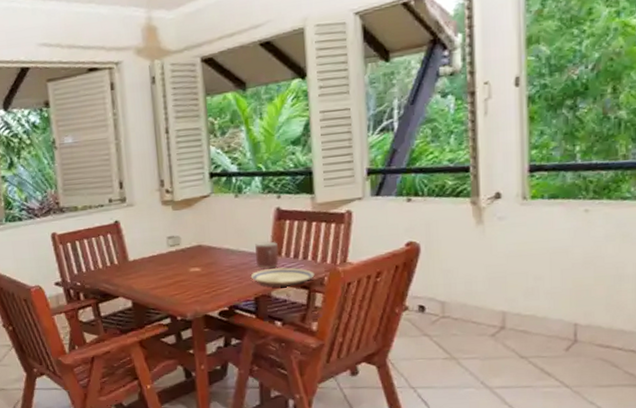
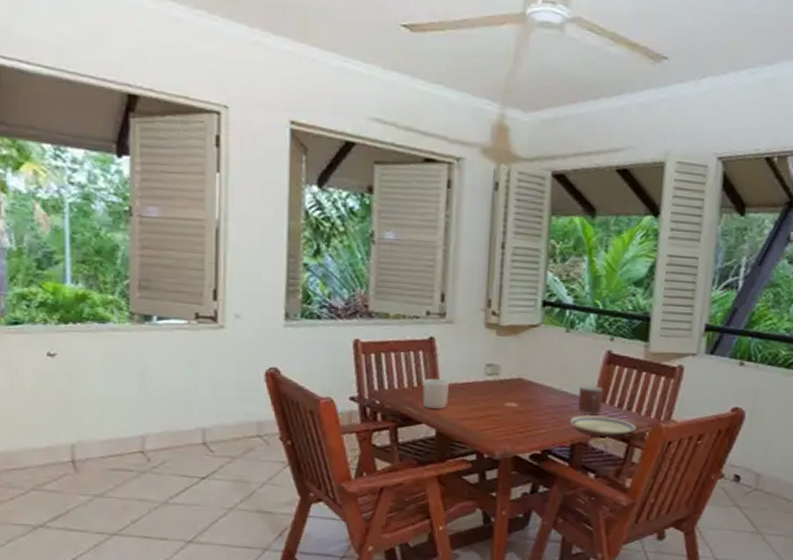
mug: none [115,255,140,284] -> present [422,378,450,410]

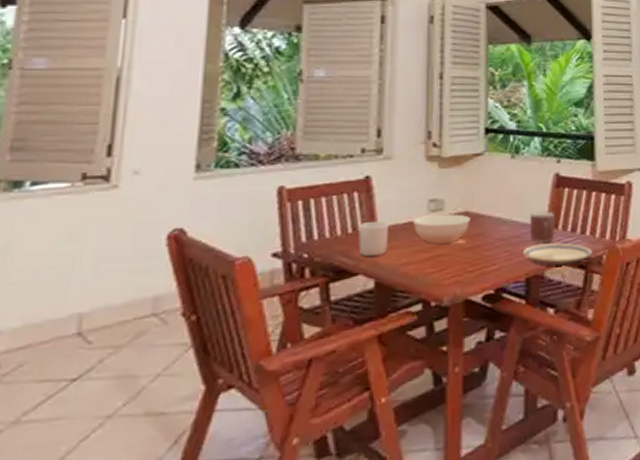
bowl: none [470,378,523,406] -> present [412,214,470,245]

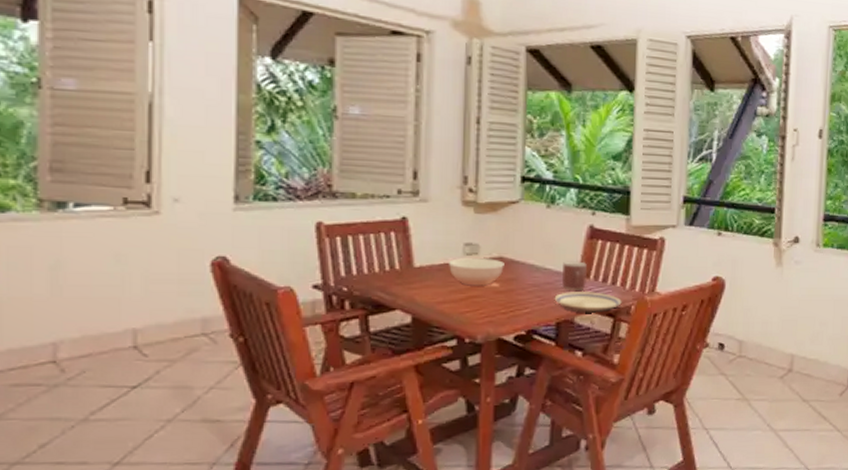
mug: present [358,221,389,257] -> none [396,260,426,294]

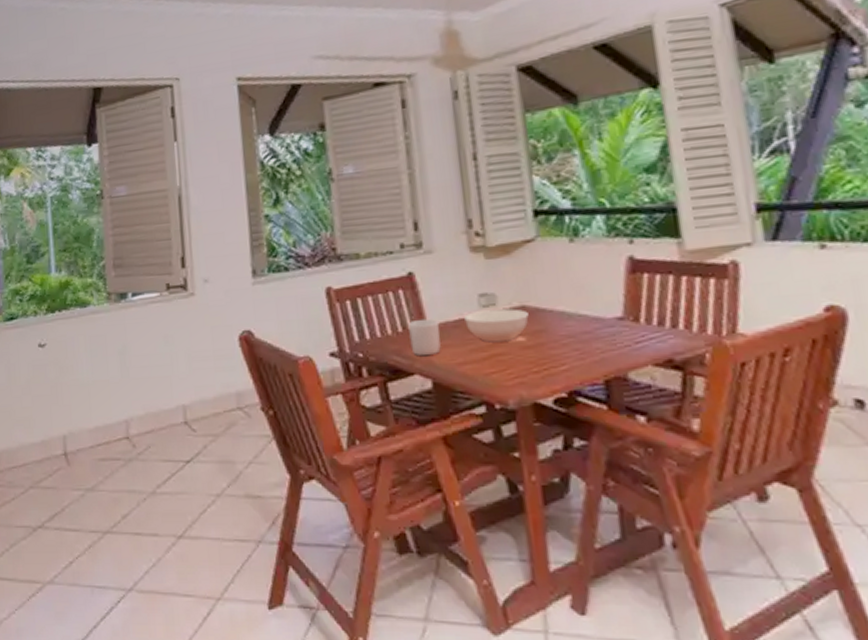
mug: none [396,260,426,294] -> present [408,318,442,357]
plate: present [554,290,622,313] -> none [596,338,691,367]
mug: present [562,261,587,290] -> none [601,301,637,340]

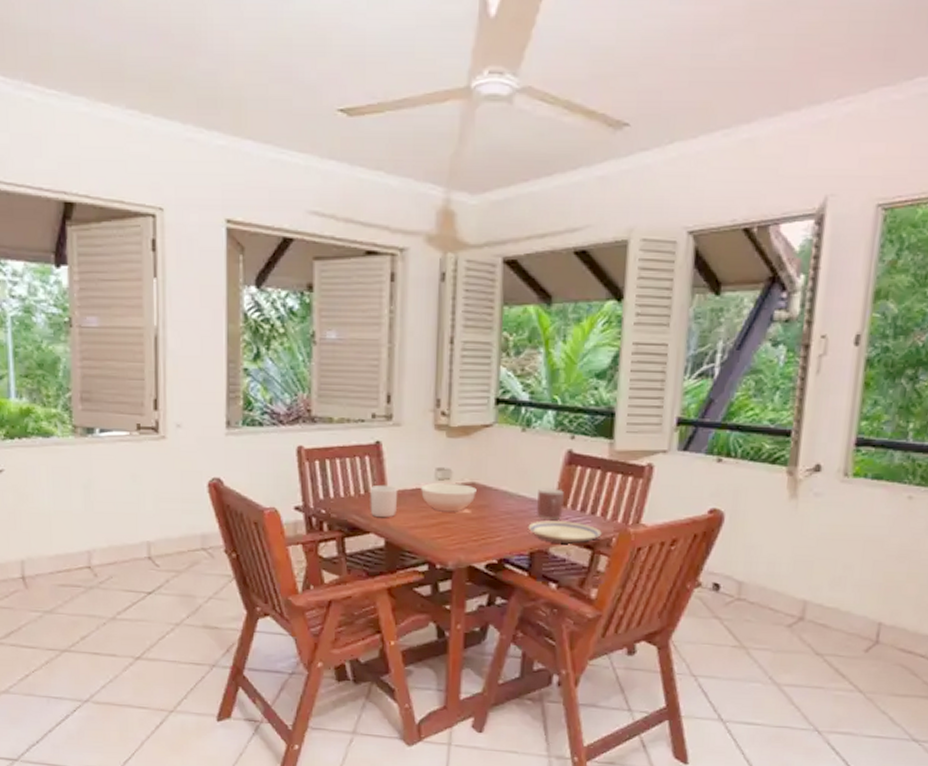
plate: none [596,338,691,367] -> present [528,520,602,544]
mug: none [601,301,637,340] -> present [537,488,564,520]

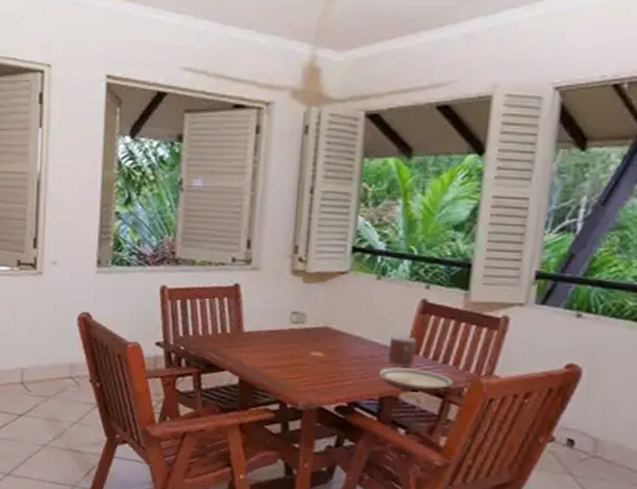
mug: present [370,484,398,518] -> none [226,325,254,357]
bowl: present [420,483,477,512] -> none [275,326,330,355]

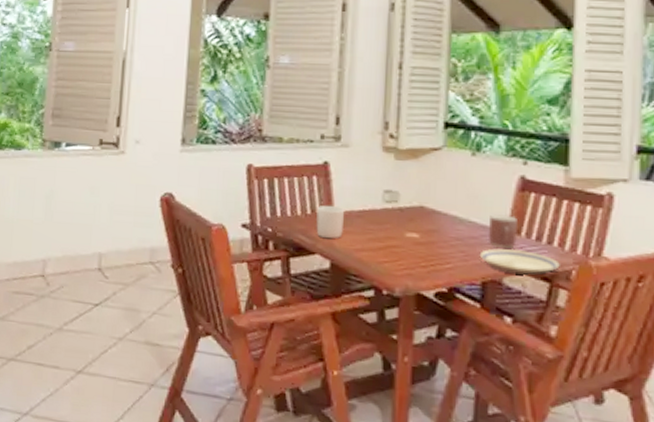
mug: none [226,325,254,357] -> present [316,205,345,239]

